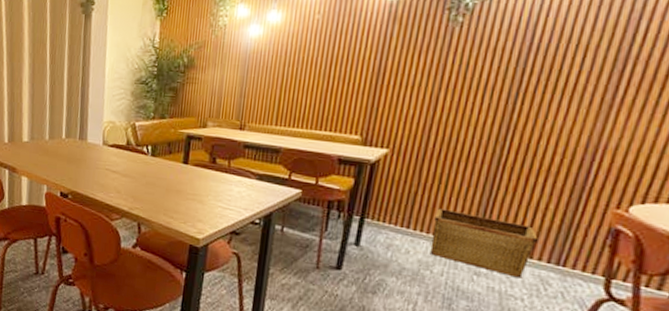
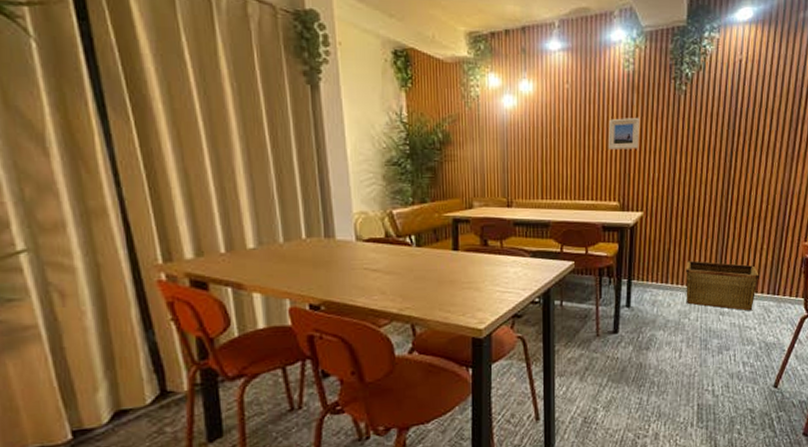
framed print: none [356,50,400,83] -> present [608,118,641,149]

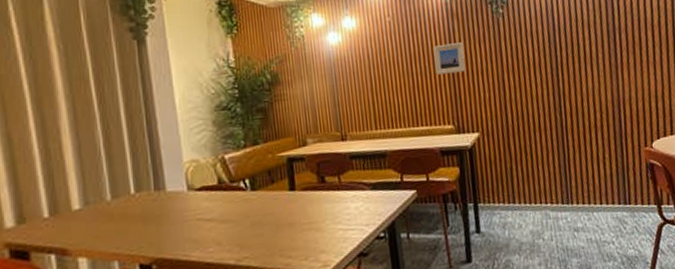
hamper: present [686,261,759,311] -> none [531,175,607,225]

